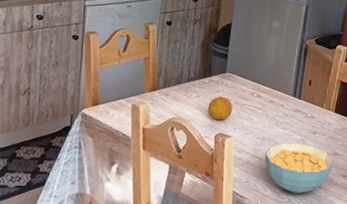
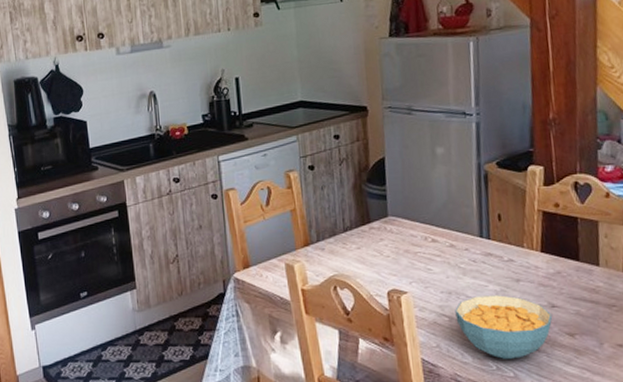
fruit: present [208,96,233,121] -> none [372,245,405,274]

